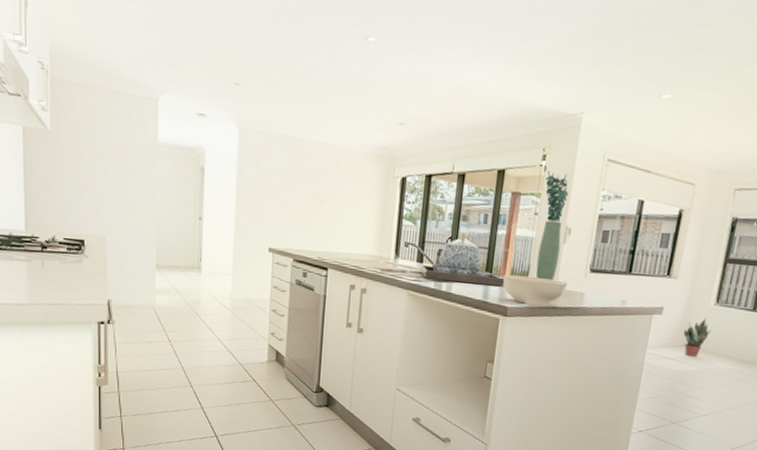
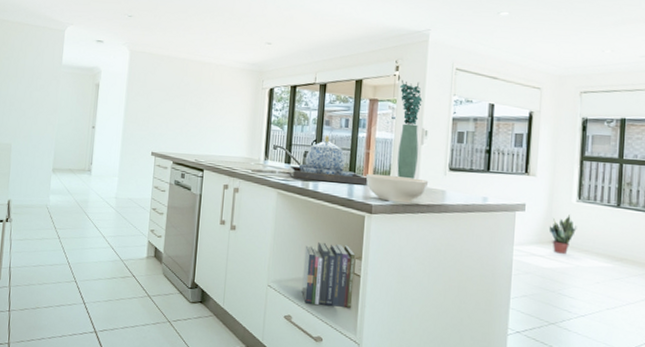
books: none [431,346,488,410] -> present [302,243,356,308]

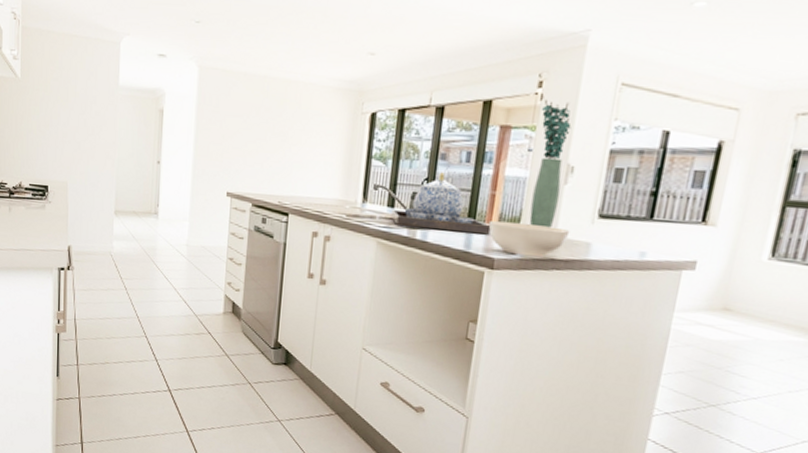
books: present [302,243,356,308] -> none [402,302,470,377]
potted plant: present [548,215,577,255] -> none [724,276,764,326]

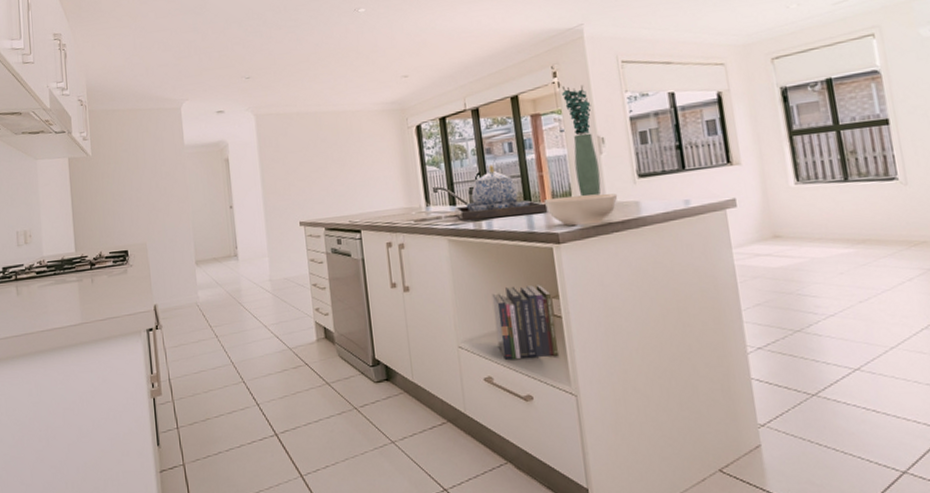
books: none [402,302,470,377] -> present [491,285,559,360]

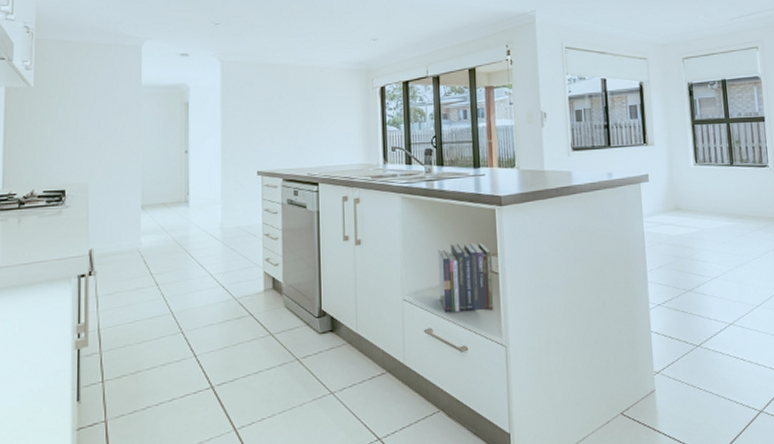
tea set: present [454,165,548,222] -> none [410,129,494,180]
bowl: present [543,193,618,226] -> none [491,162,554,191]
vase: present [561,84,602,197] -> none [513,64,541,165]

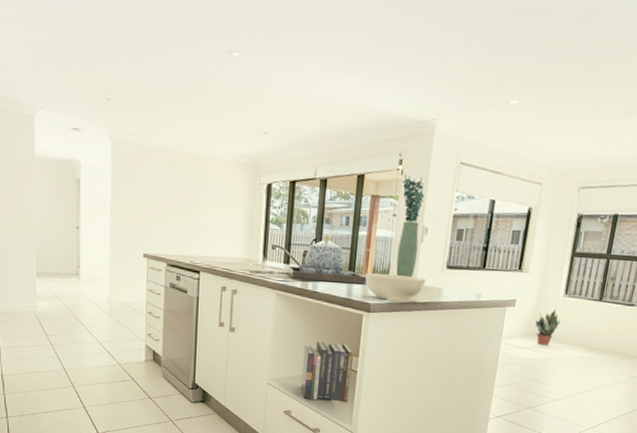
tea set: none [410,129,494,180] -> present [287,234,367,285]
bowl: none [491,162,554,191] -> present [365,273,426,301]
vase: none [513,64,541,165] -> present [396,175,425,278]
potted plant: none [672,179,698,220] -> present [535,309,561,347]

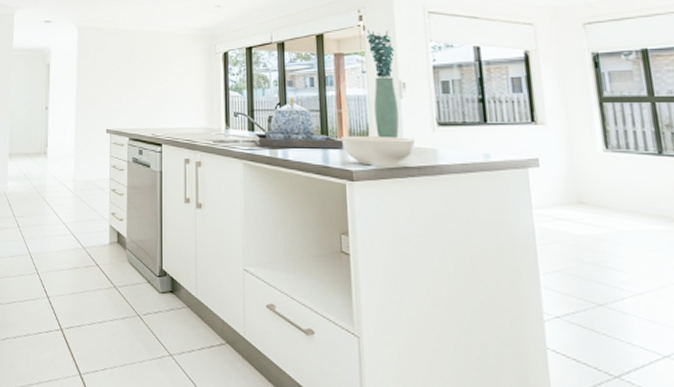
books: present [301,342,353,402] -> none [281,218,344,294]
potted plant: present [535,309,561,347] -> none [573,168,611,218]

